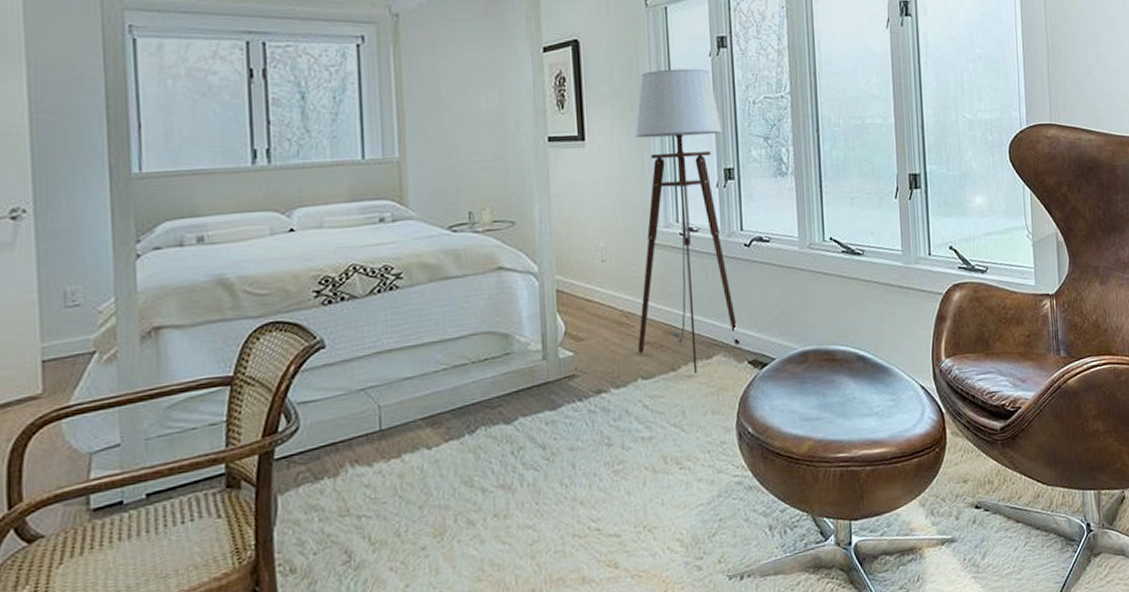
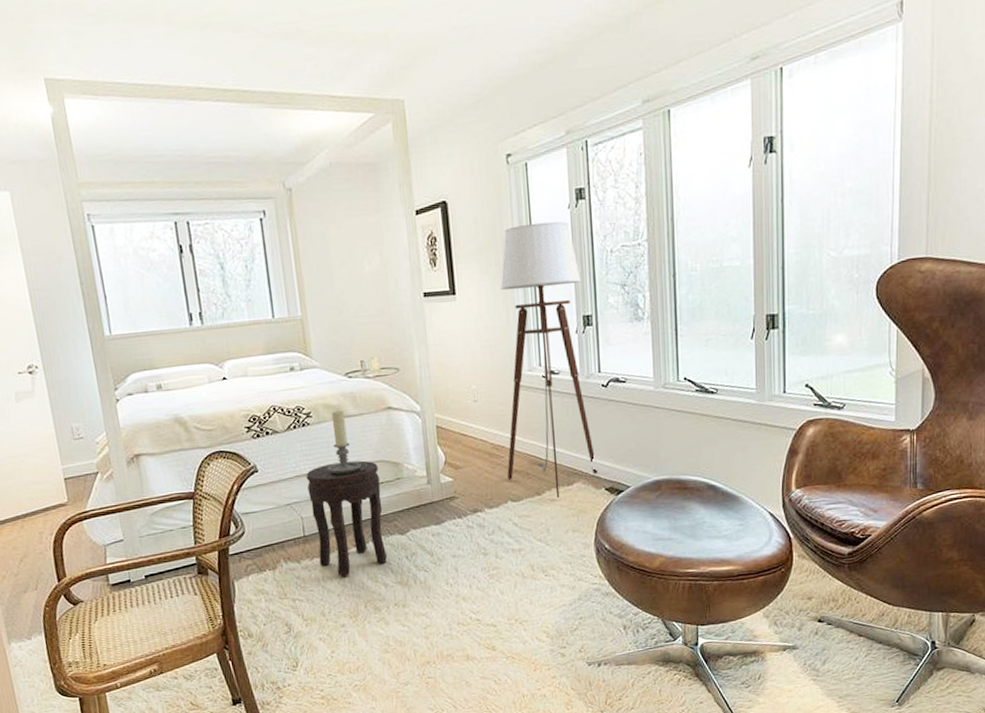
side table: none [389,332,487,482] -> present [306,460,387,577]
candle holder: none [417,270,469,350] -> present [327,410,367,475]

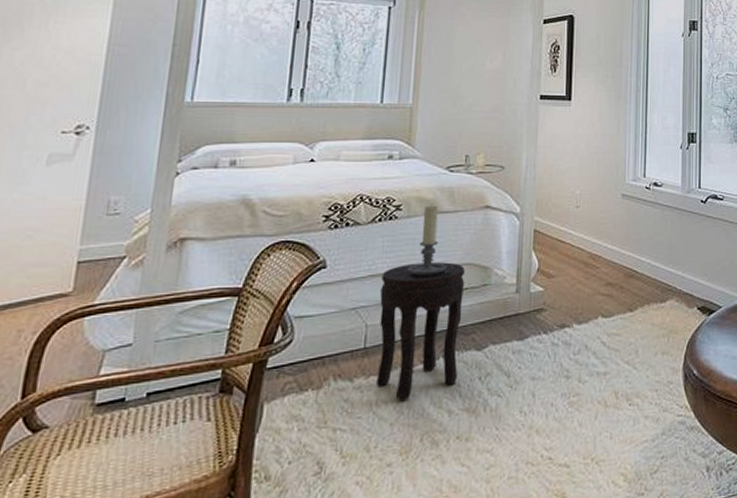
floor lamp: present [500,221,598,499] -> none [601,45,692,316]

